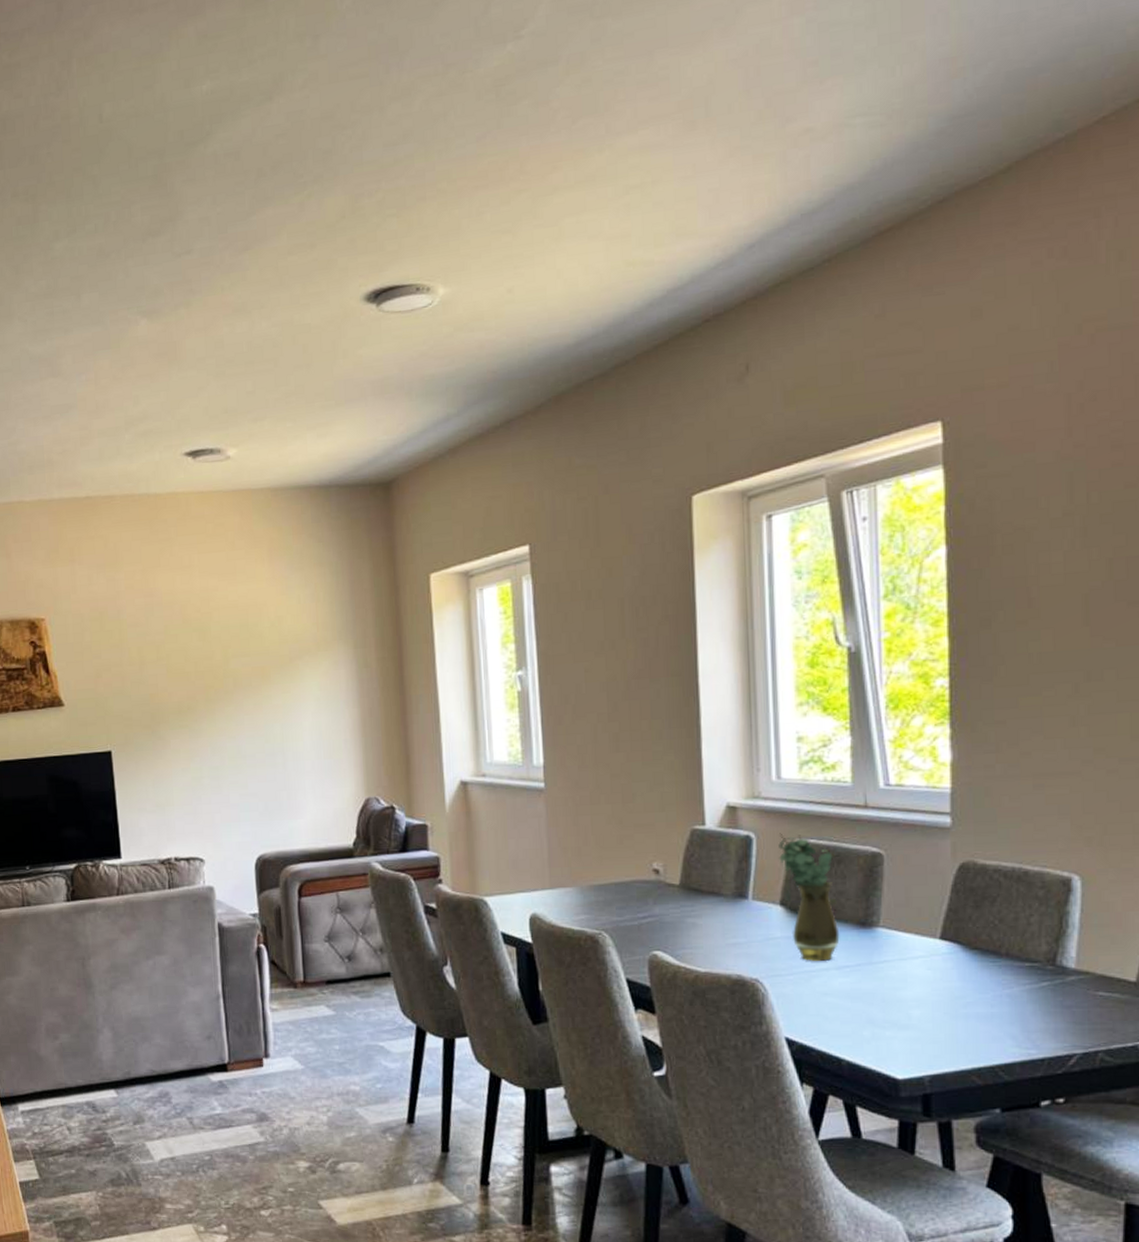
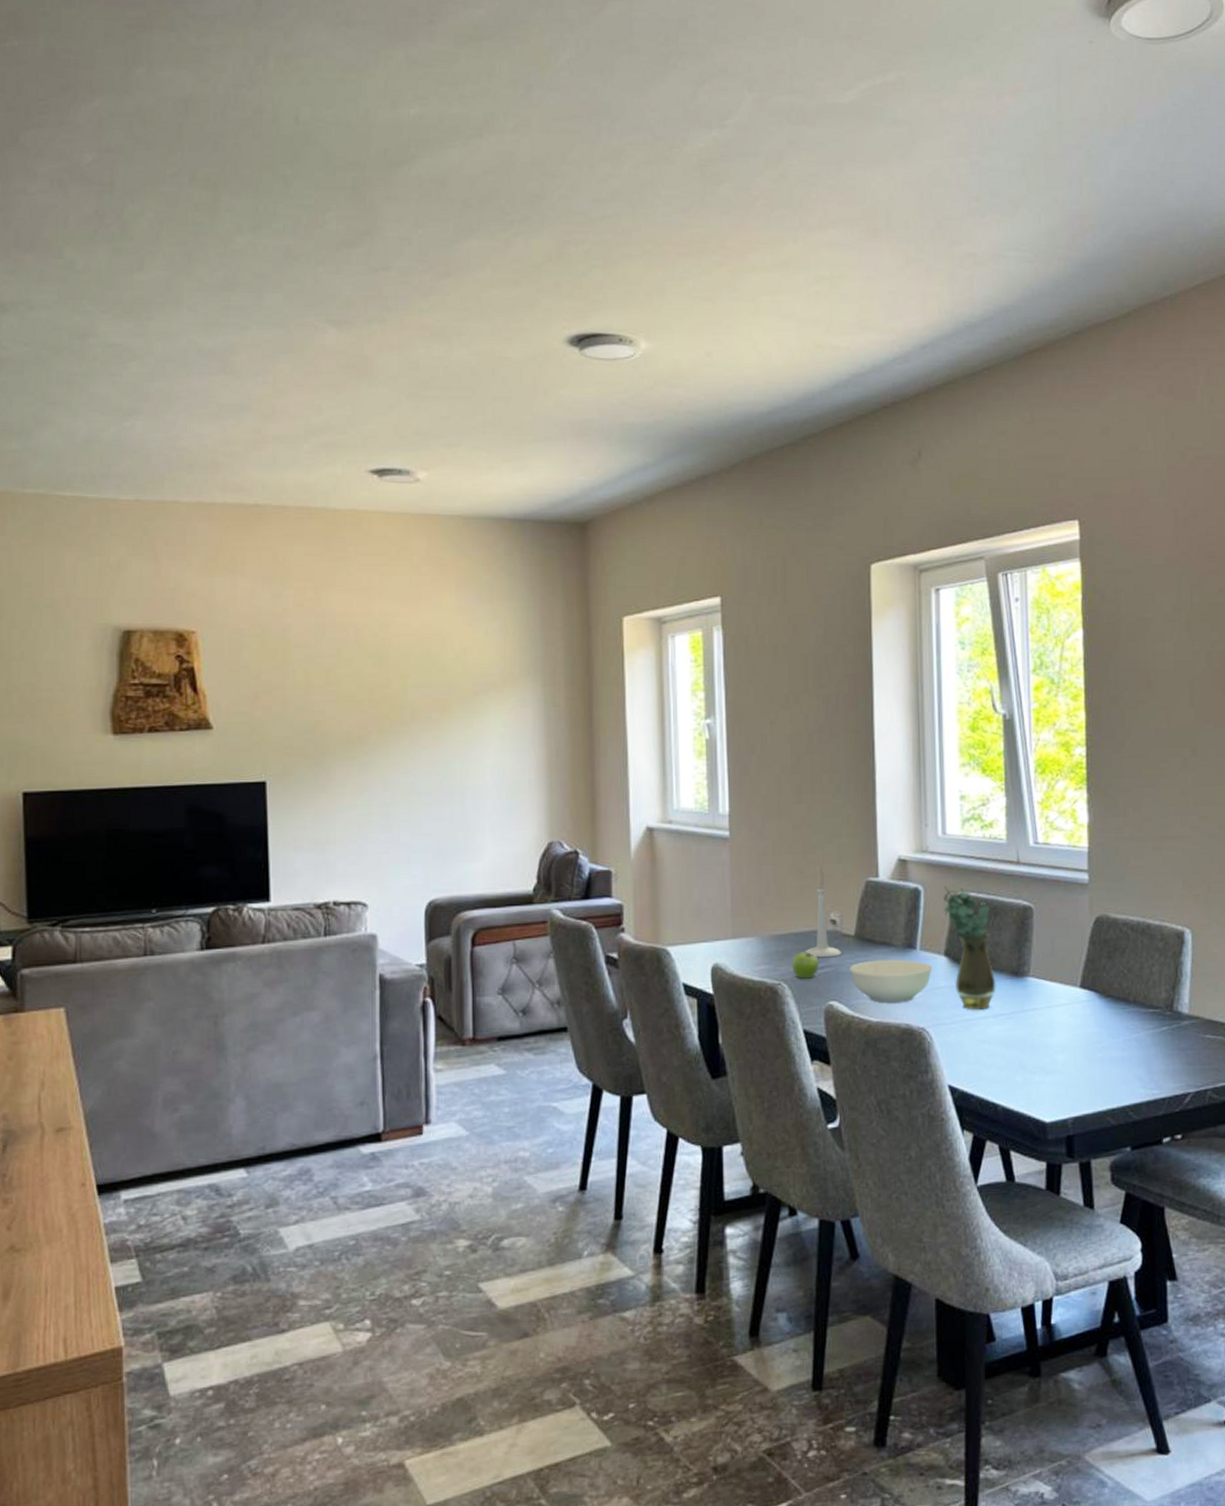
fruit: none [613,901,643,929] -> present [792,951,820,979]
candlestick: none [626,814,666,909] -> present [805,865,842,959]
bowl: none [674,909,767,953] -> present [849,959,933,1003]

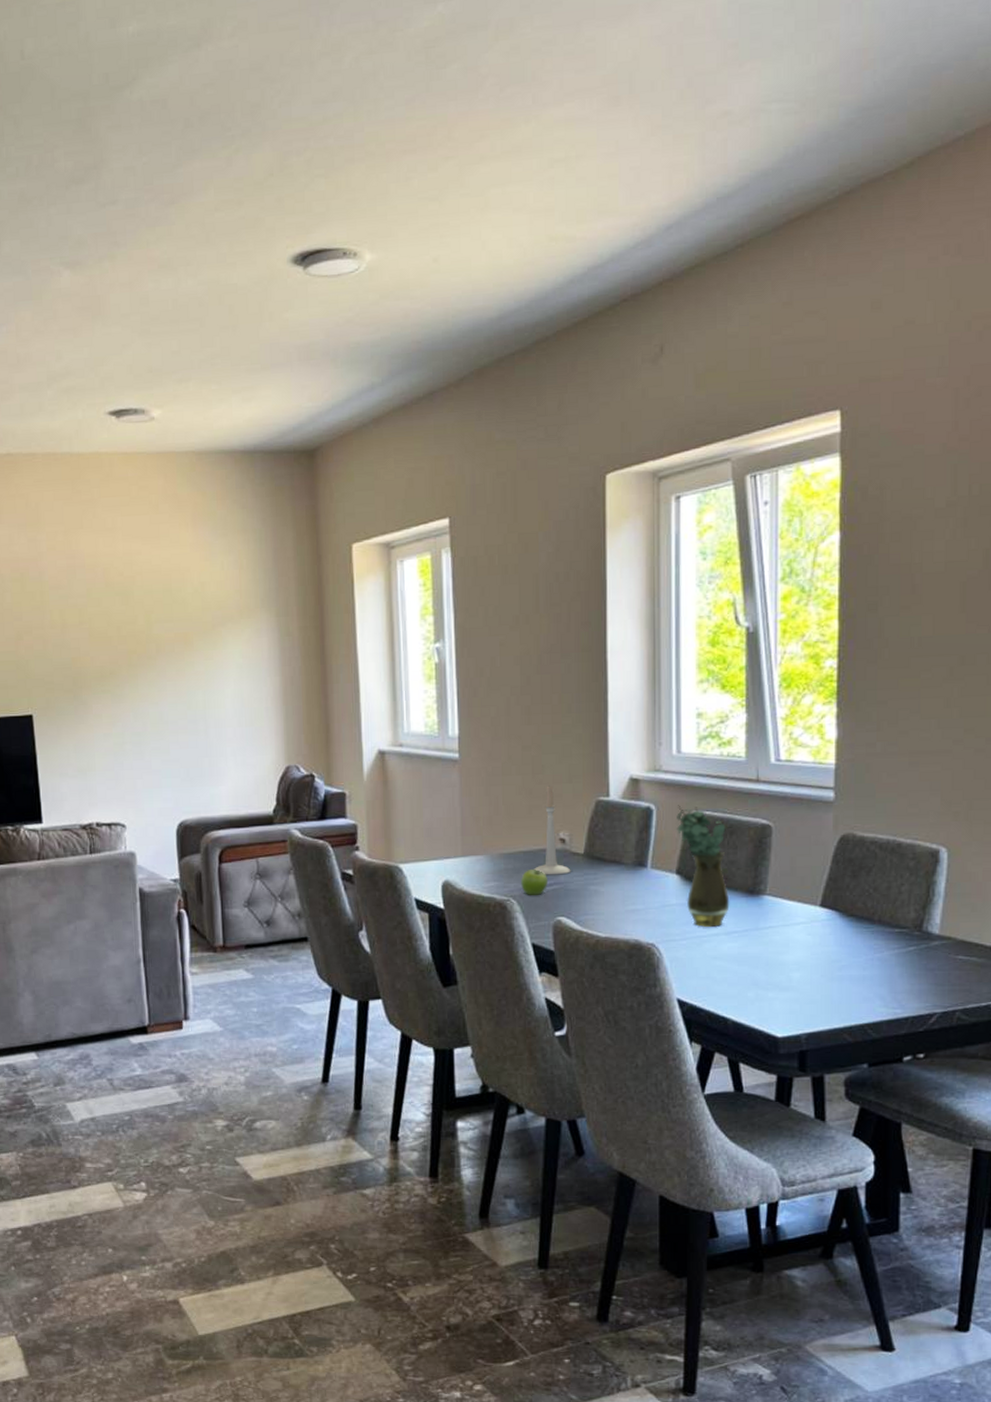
bowl: present [849,959,933,1003] -> none [578,877,664,919]

